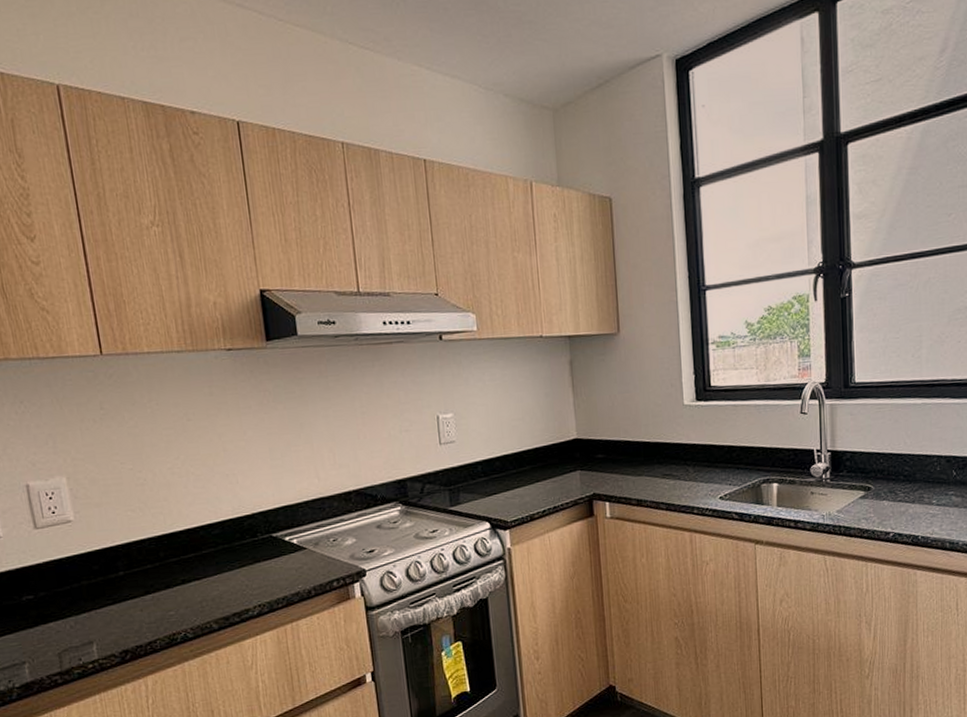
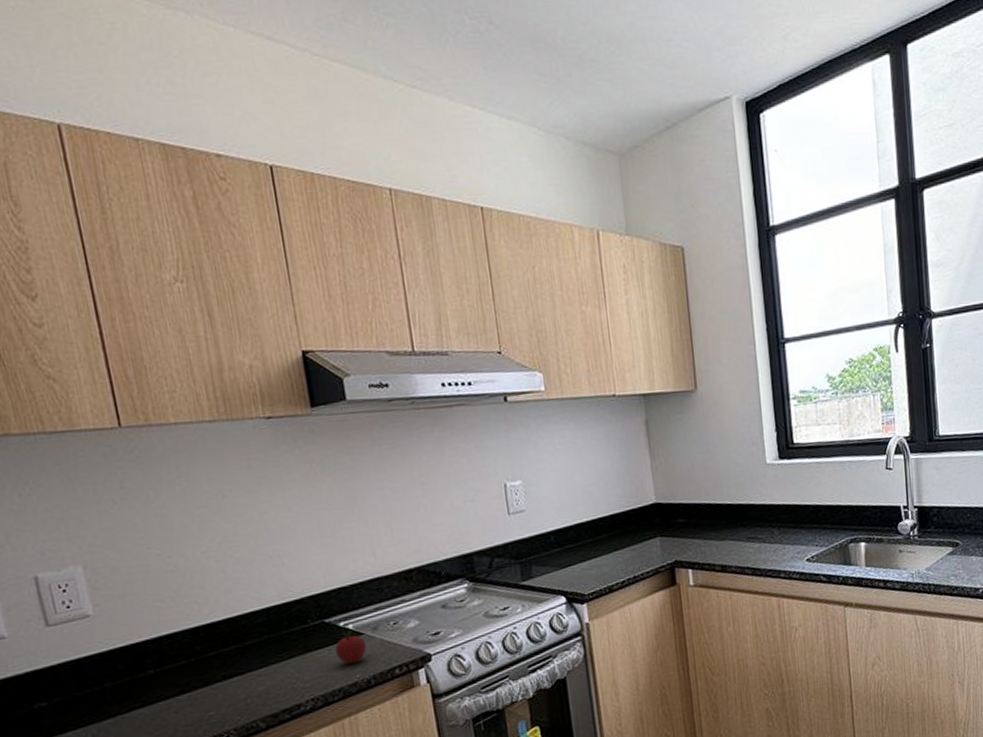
apple: none [280,545,308,575] -> present [335,631,367,664]

